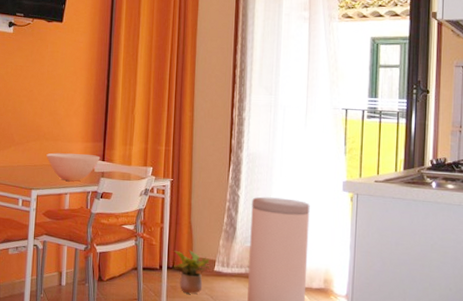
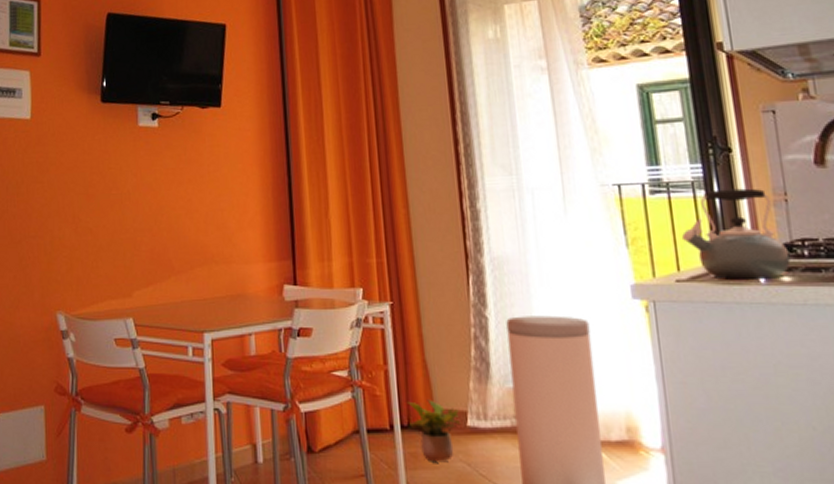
bowl: present [46,153,101,181] -> none [218,278,291,316]
kettle: none [383,119,456,185] -> present [681,188,791,279]

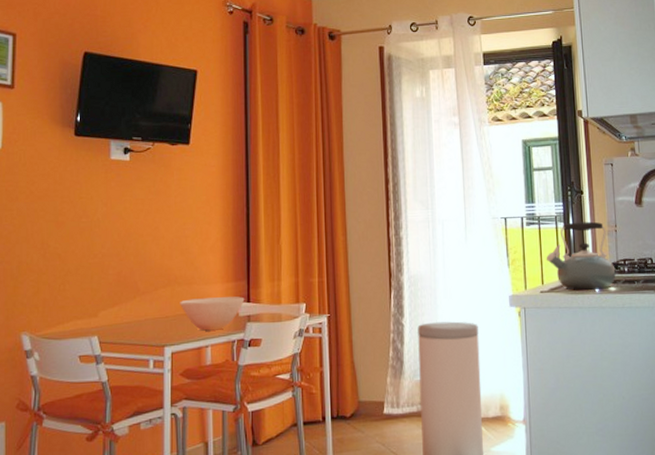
bowl: none [218,278,291,316] -> present [180,296,245,331]
potted plant: present [406,399,461,462] -> none [336,394,379,445]

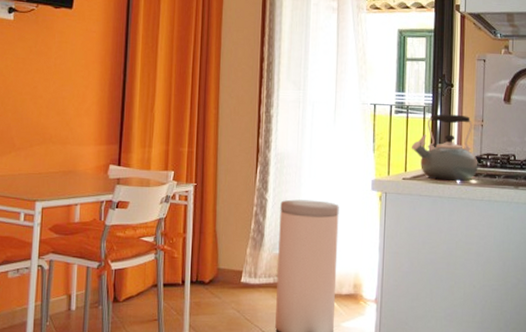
bowl: present [180,296,245,331] -> none [53,158,116,190]

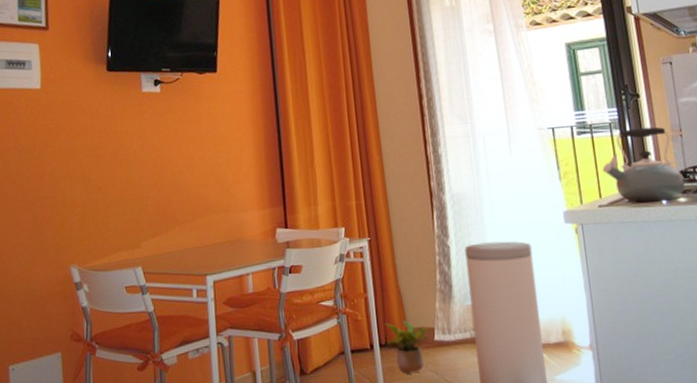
potted plant: none [195,261,237,310] -> present [383,320,430,374]

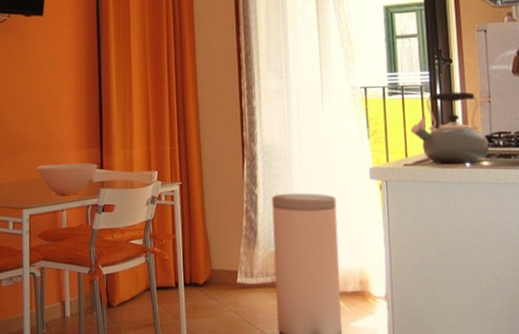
bowl: none [218,223,283,259] -> present [36,163,98,195]
potted plant: present [383,320,430,374] -> none [189,262,233,312]

